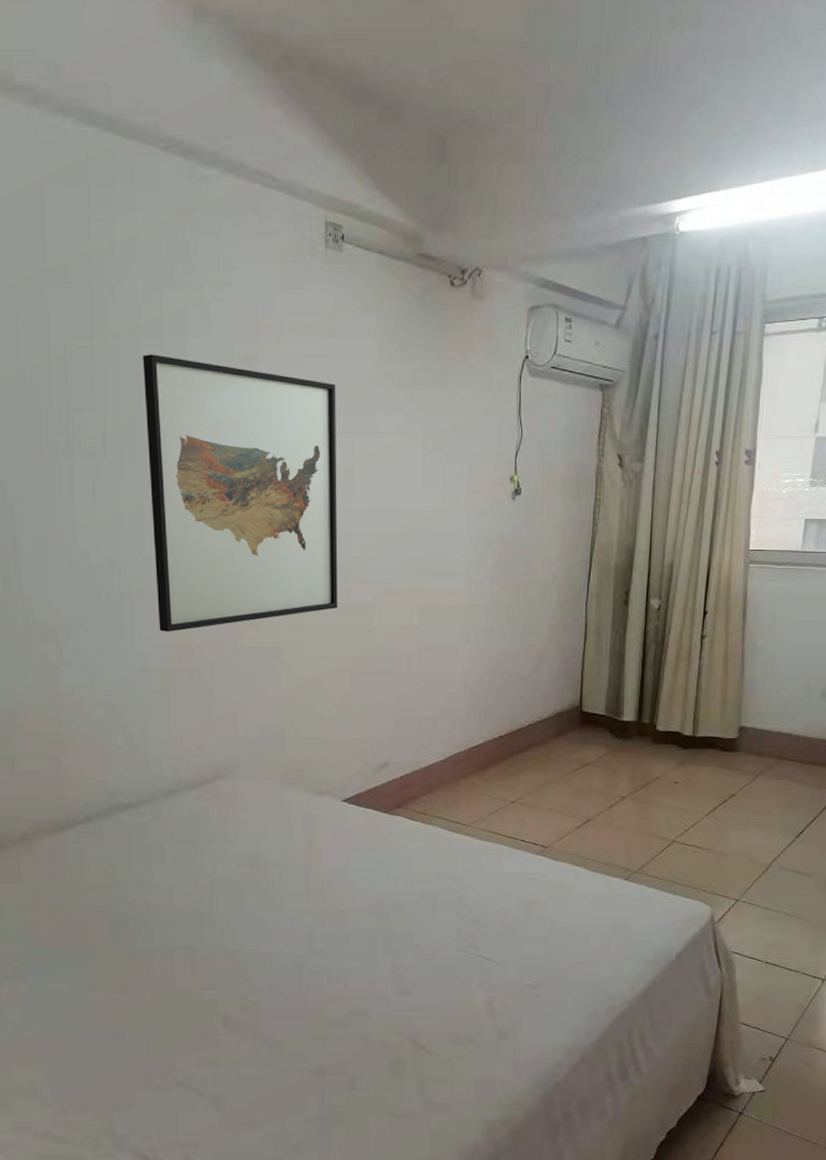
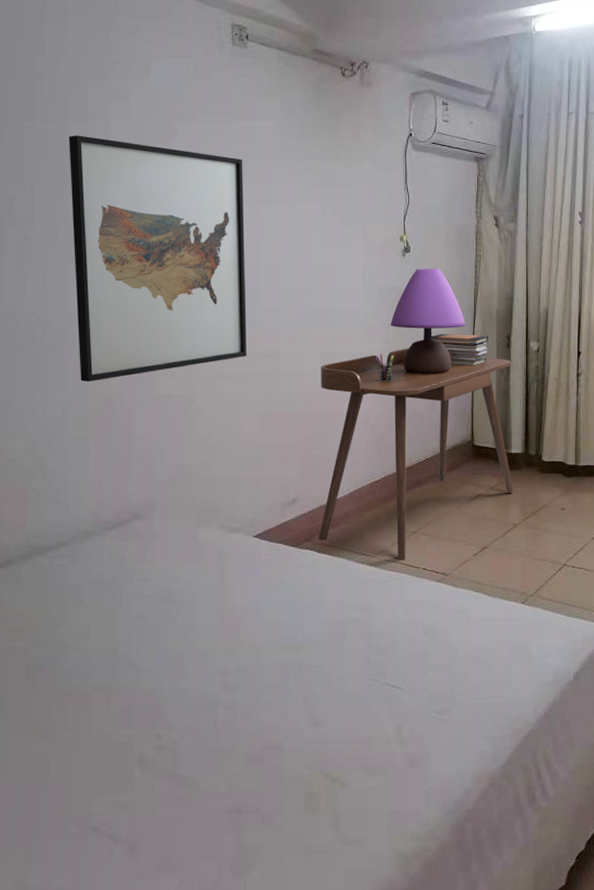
desk: none [410,602,628,832] -> present [317,348,514,561]
pen holder: none [477,608,498,640] -> present [375,353,394,382]
table lamp: none [496,514,580,633] -> present [390,269,466,374]
book stack: none [540,587,605,624] -> present [431,333,489,366]

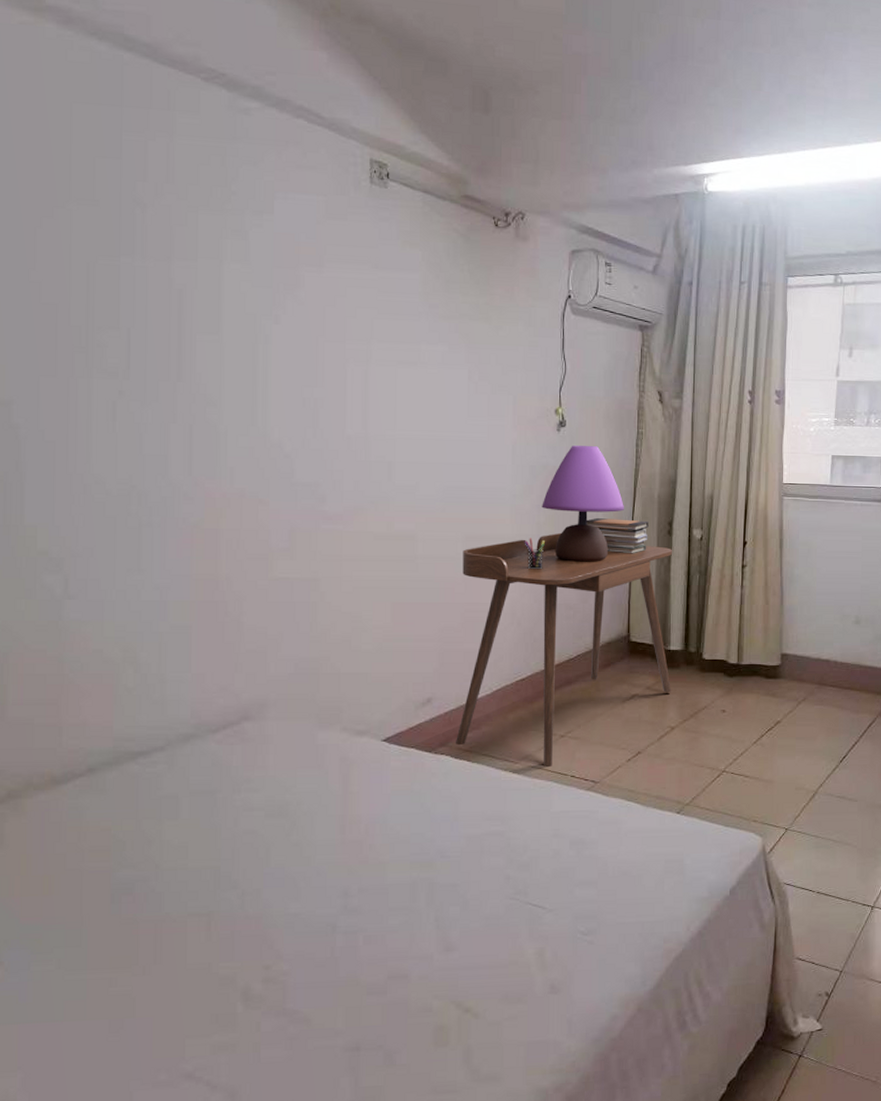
wall art: present [69,135,247,382] -> none [174,275,380,562]

